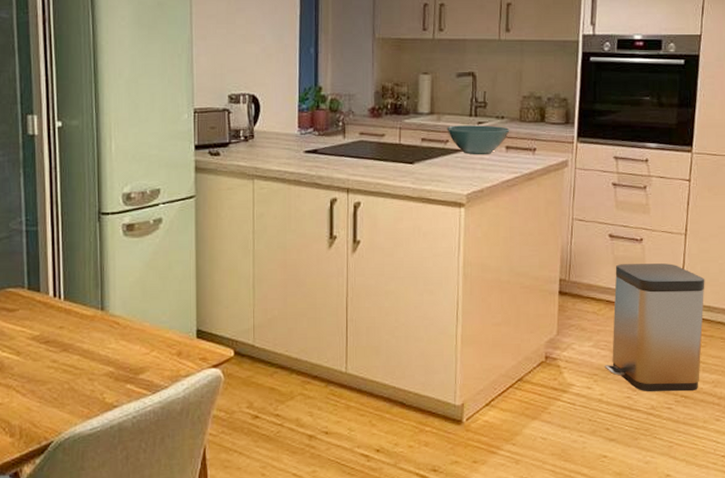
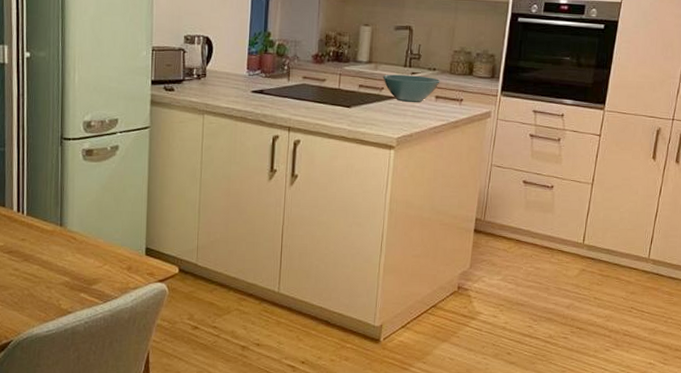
pedal bin: present [604,263,705,391] -> none [510,208,607,323]

